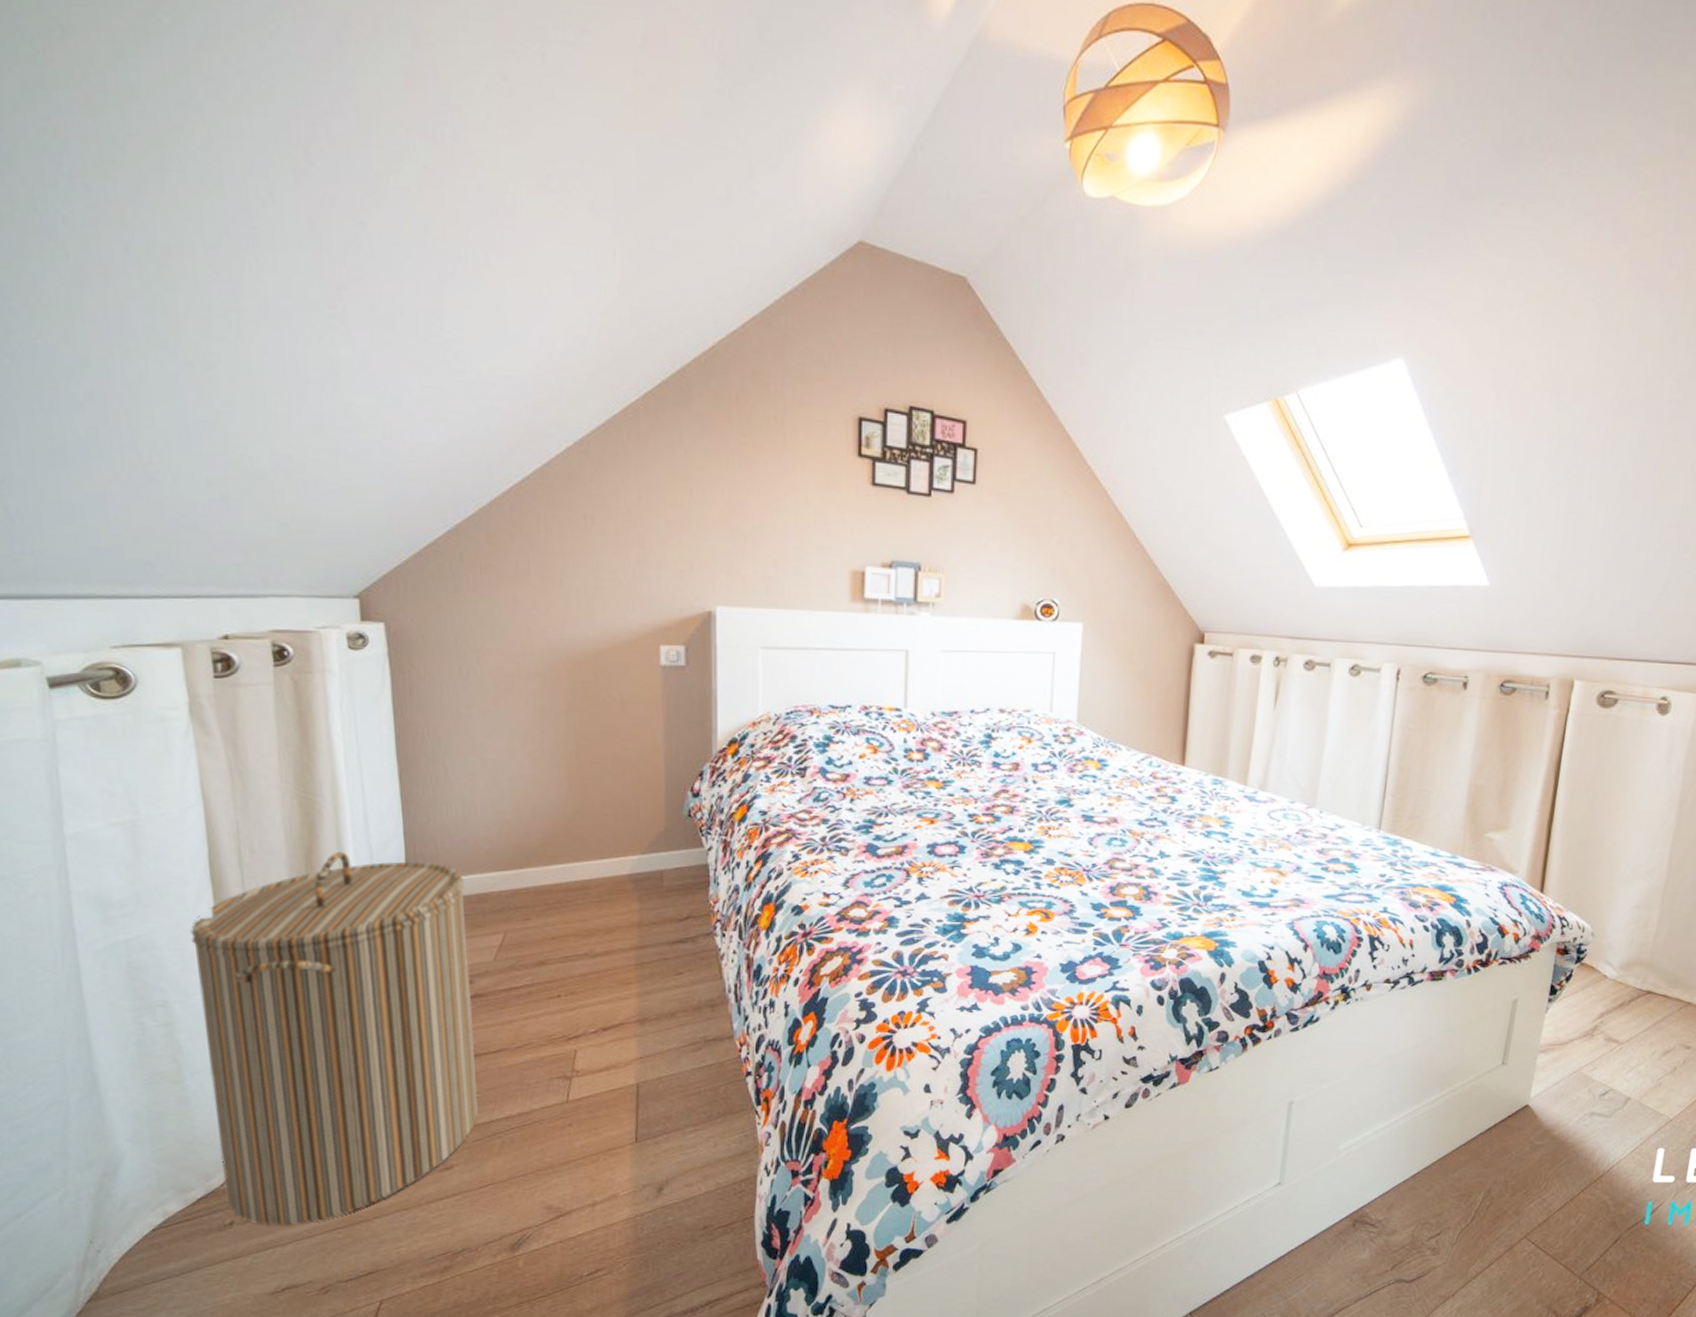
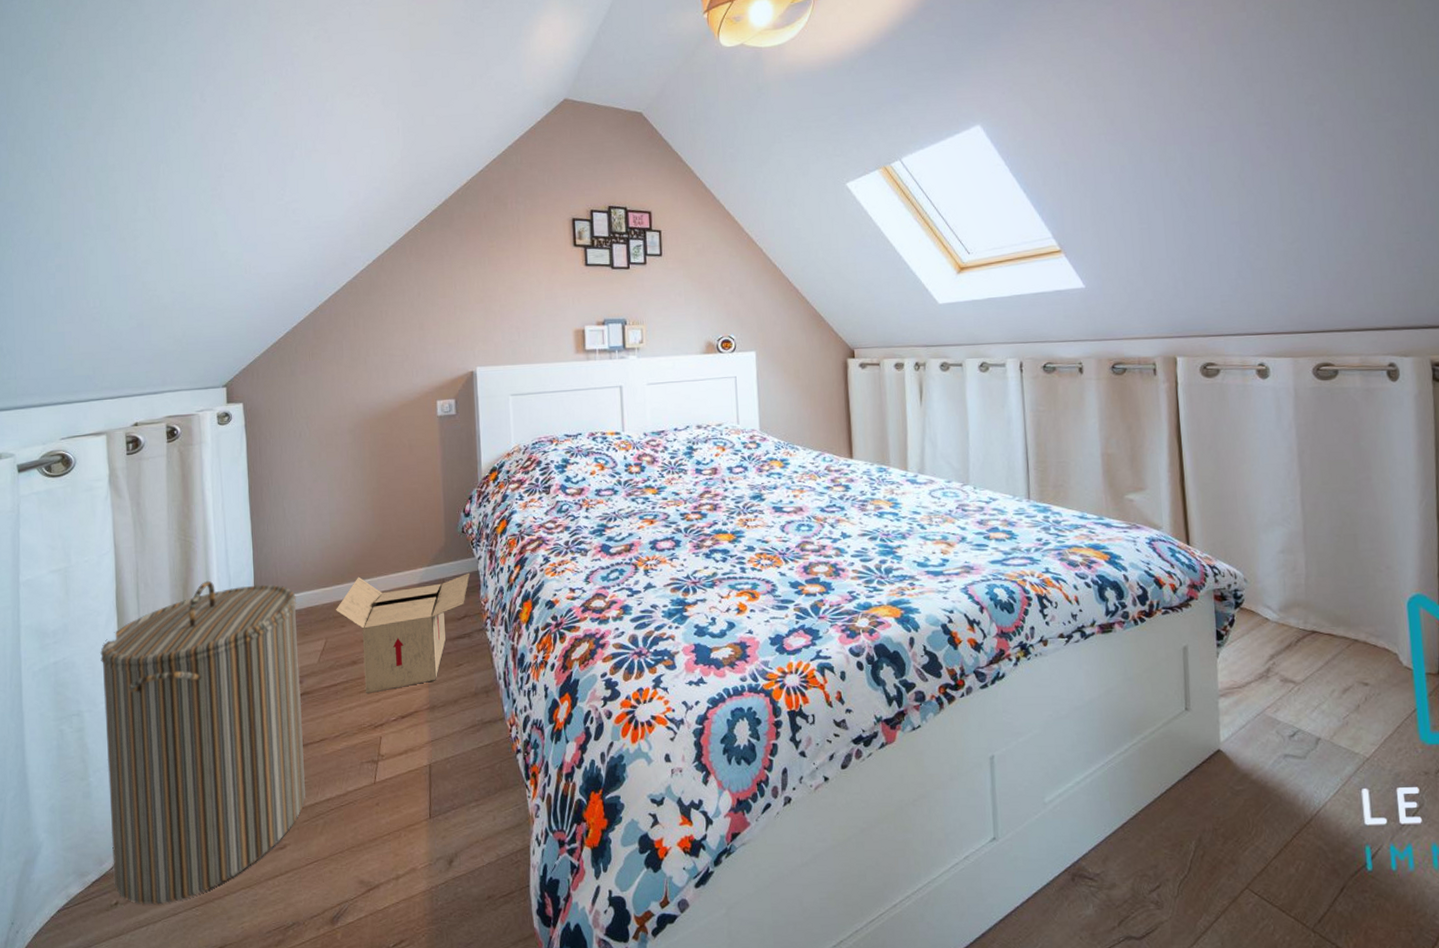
cardboard box: none [518,860,698,1000] -> present [336,572,471,693]

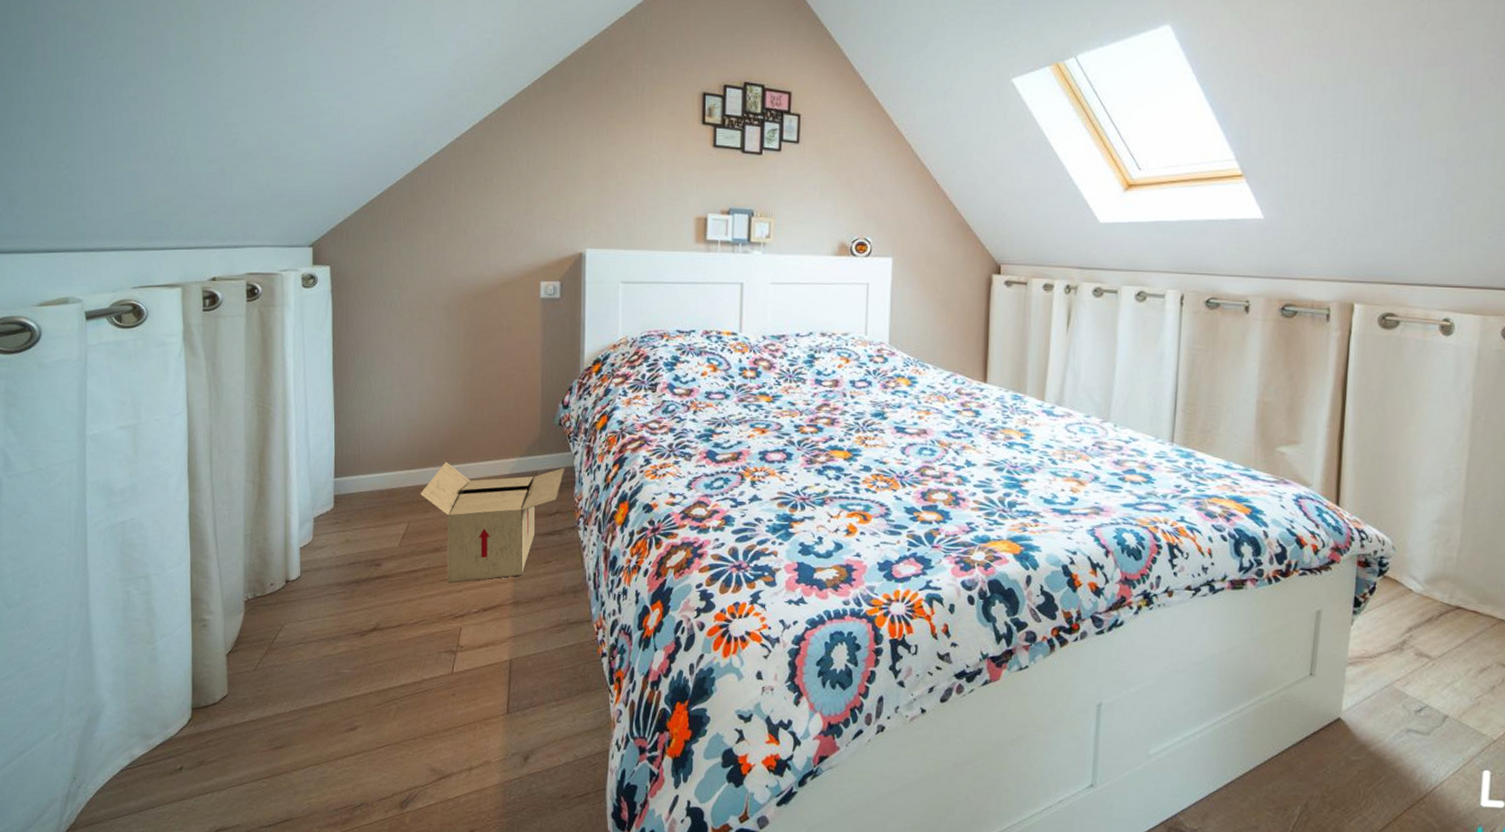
laundry hamper: present [100,580,306,905] -> none [170,451,380,774]

